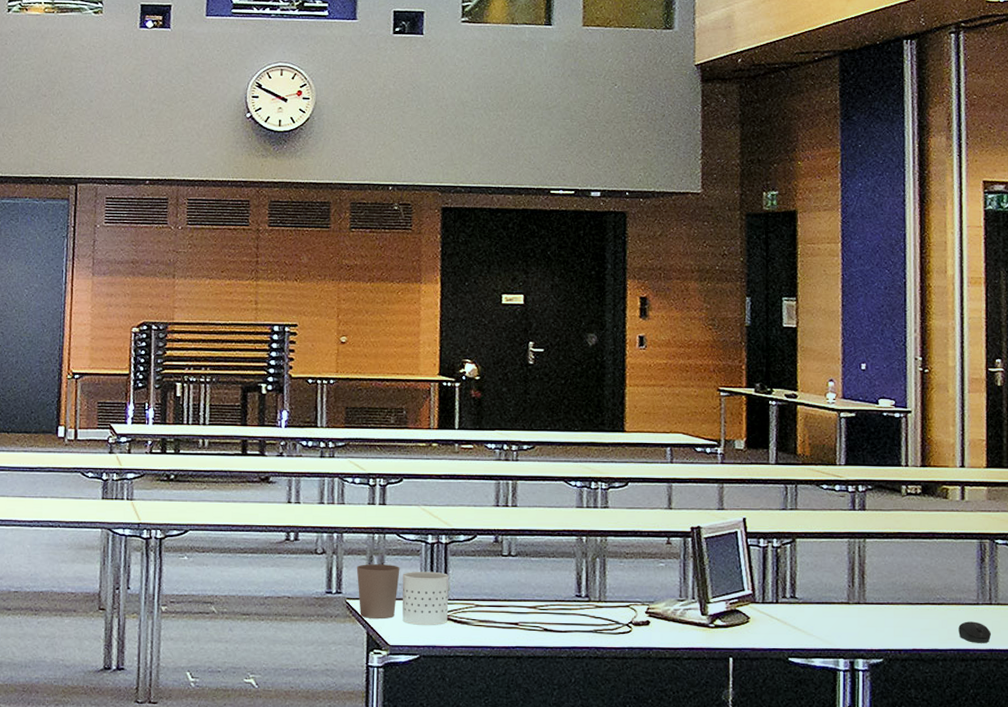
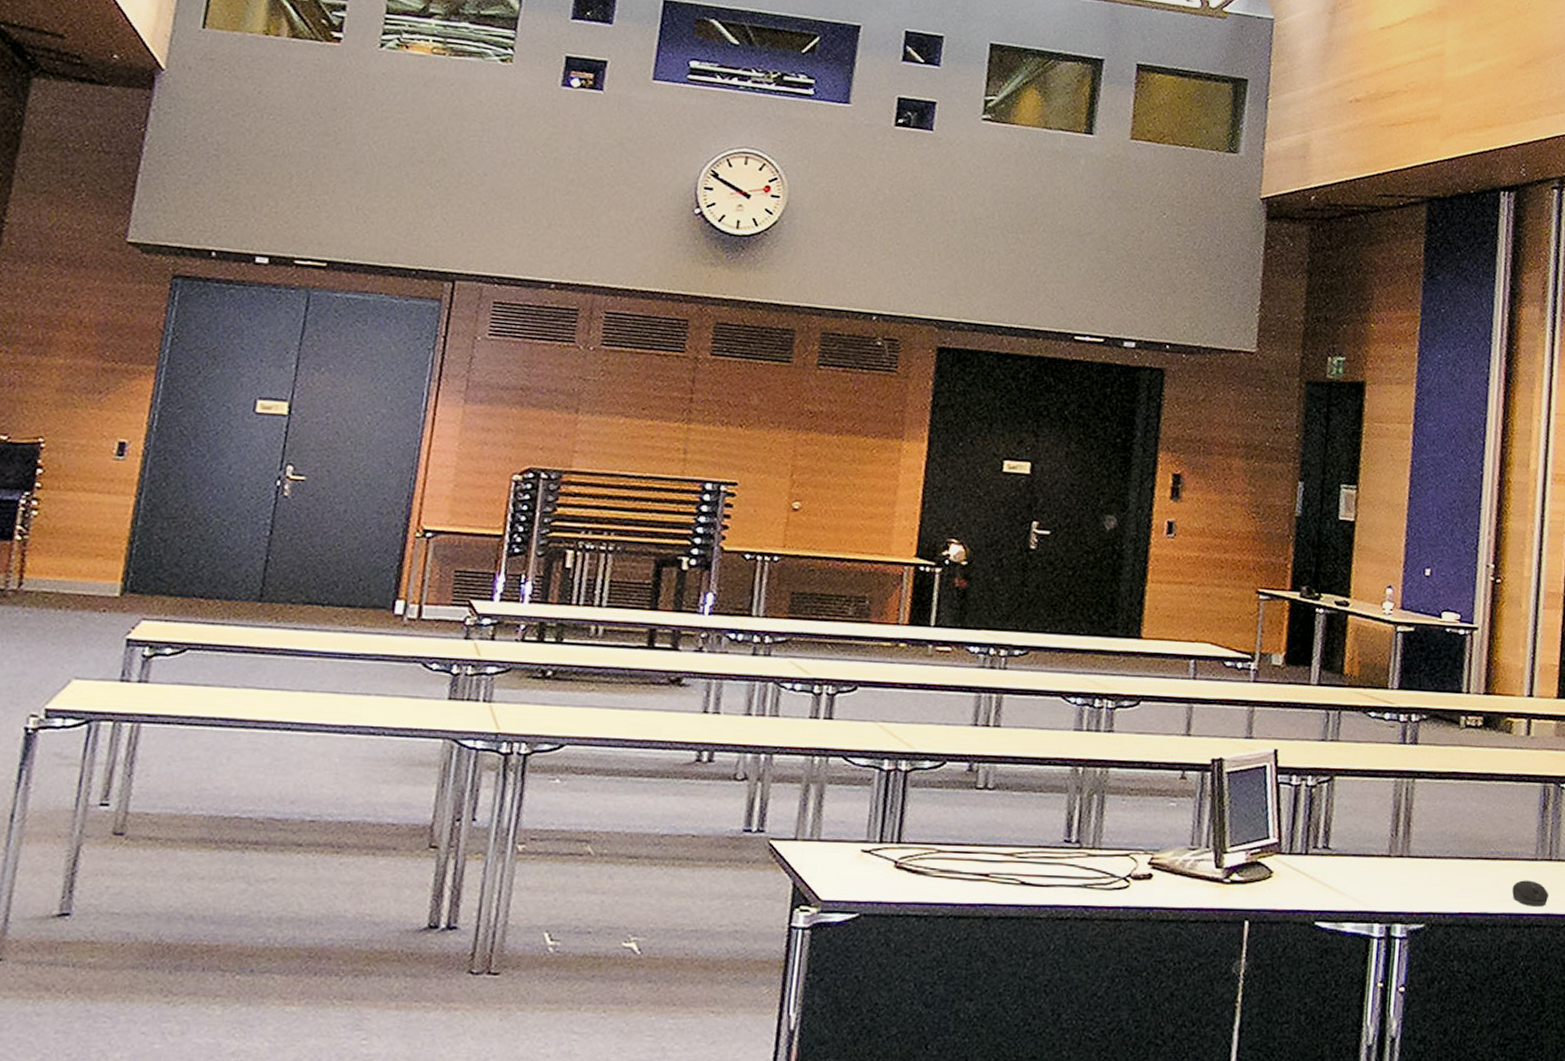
dixie cup: present [356,564,400,620] -> none [786,795,844,867]
mug: present [402,571,449,626] -> none [841,805,907,877]

